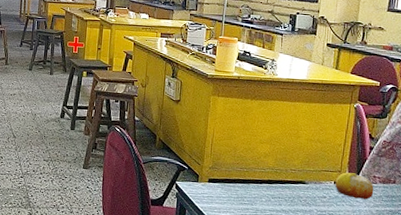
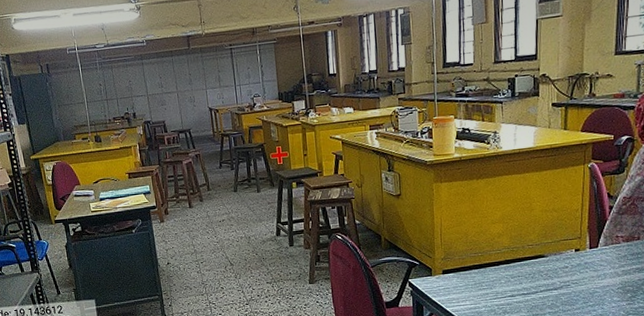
fruit: present [335,172,374,200] -> none [576,237,618,263]

